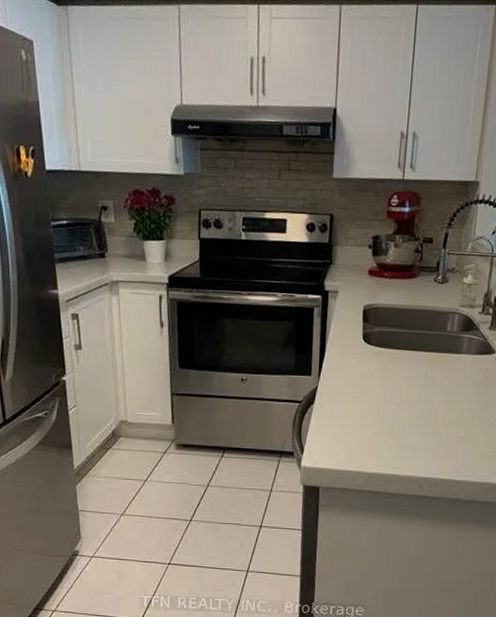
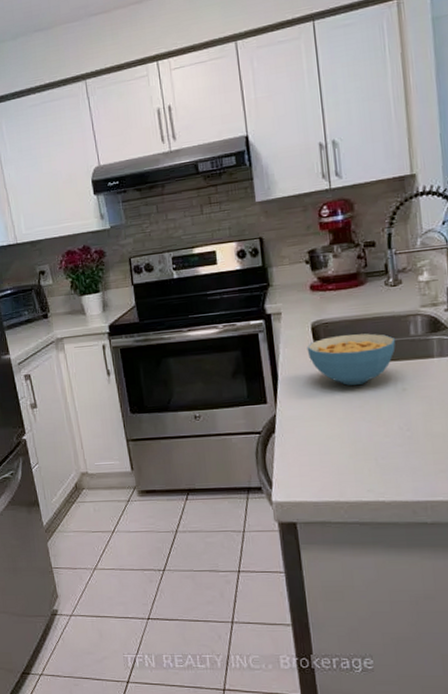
cereal bowl: none [355,321,434,369] -> present [307,333,396,386]

